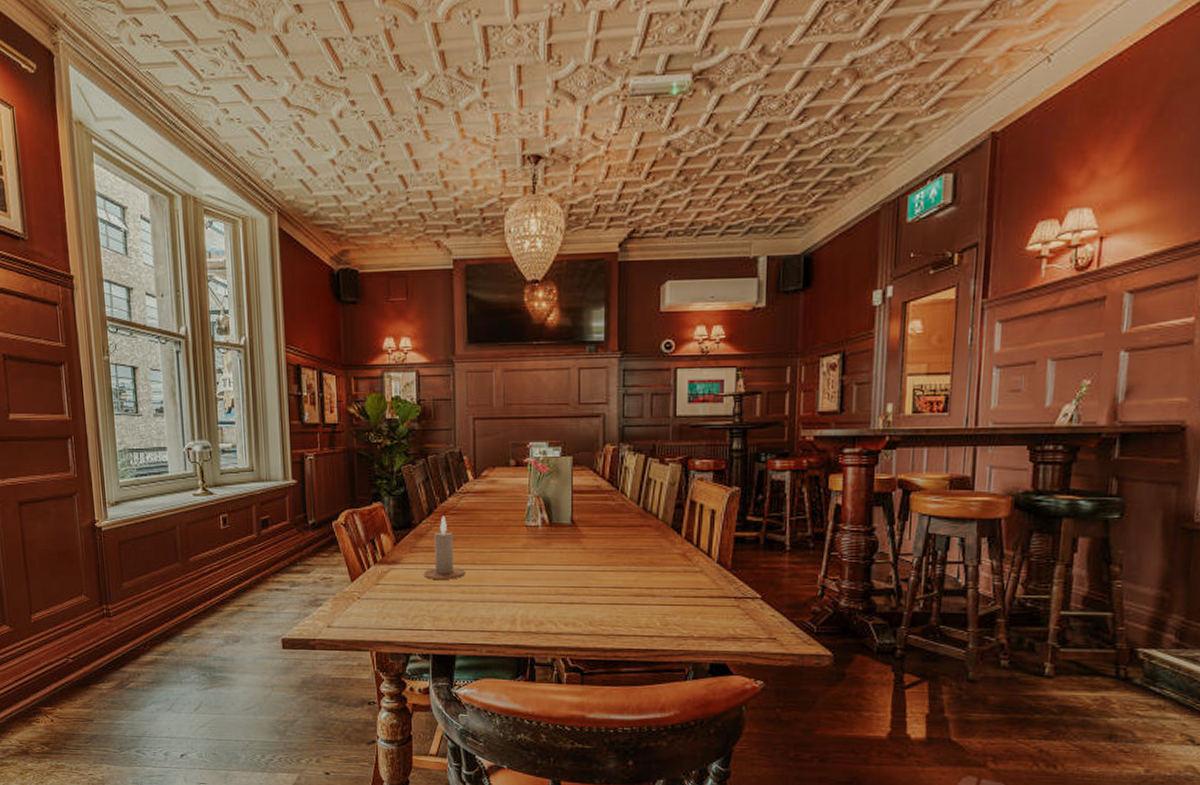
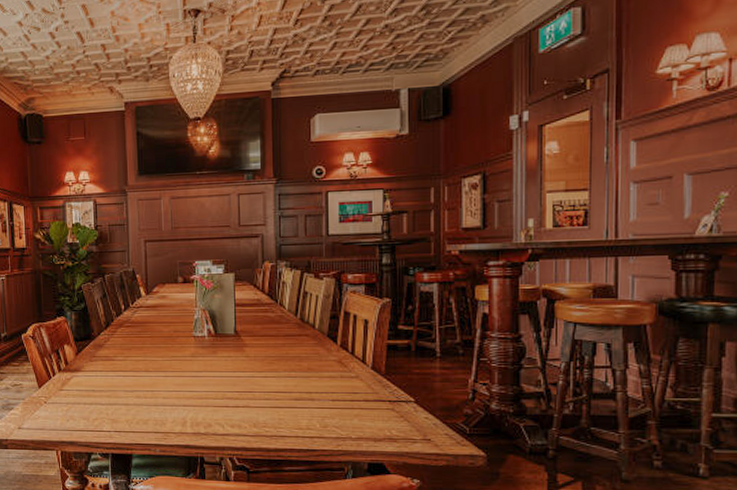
candle: present [423,515,466,581] -> none [102,328,140,386]

